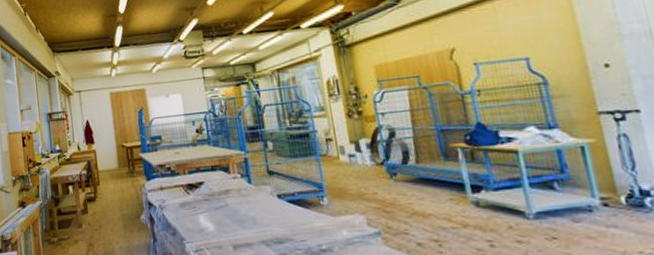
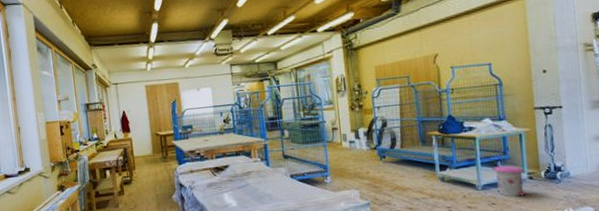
trash can: none [545,187,603,230] -> present [492,165,527,197]

